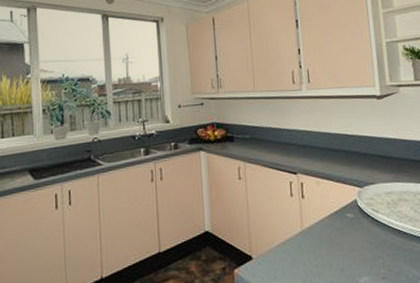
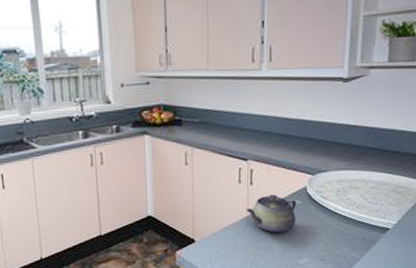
teapot: none [299,208,351,250] -> present [245,194,297,234]

